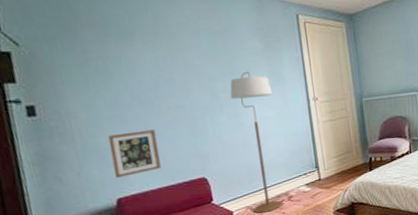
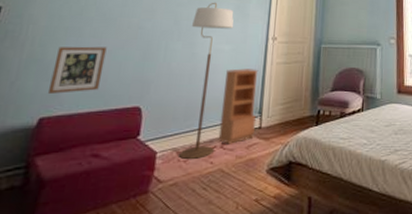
bookcase: none [276,130,316,197] -> present [218,68,259,144]

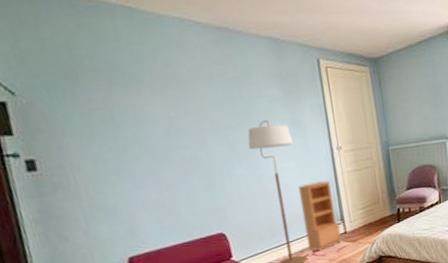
picture frame: present [47,46,107,95] -> none [117,183,176,236]

